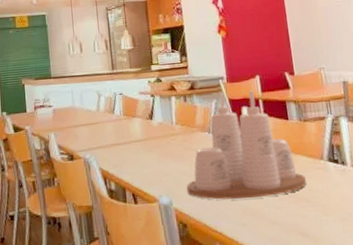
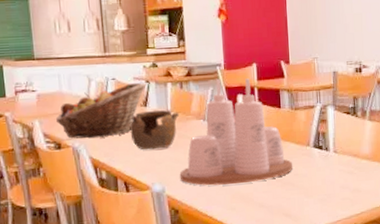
fruit basket: none [69,96,152,151] -> present [56,82,147,139]
teapot: none [136,123,185,162] -> present [130,110,180,150]

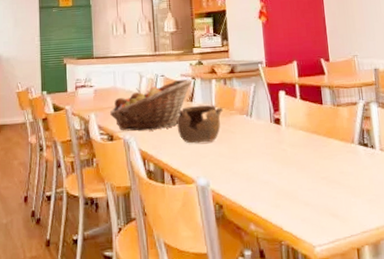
condiment set: present [180,78,292,186] -> none [224,75,338,181]

